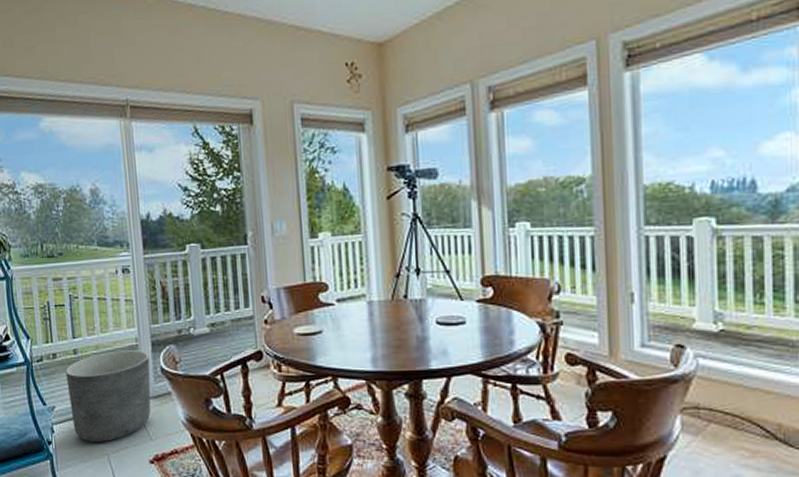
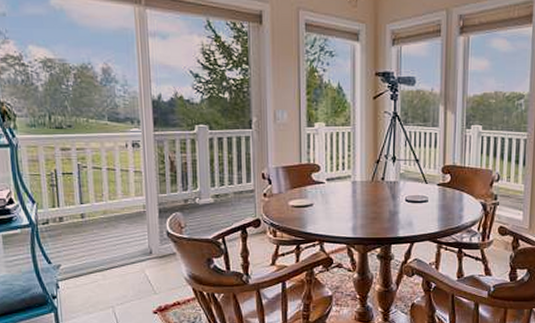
planter: present [65,350,151,442] -> none [72,216,157,296]

